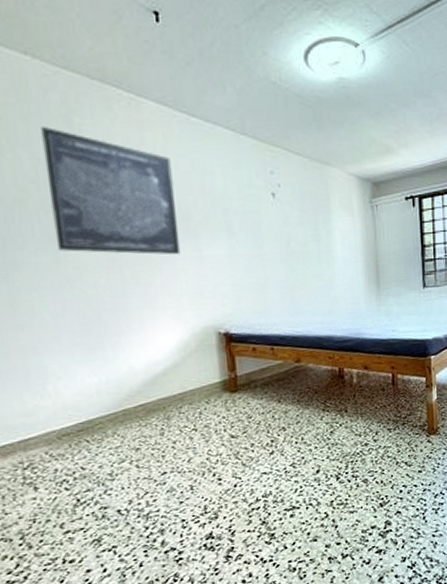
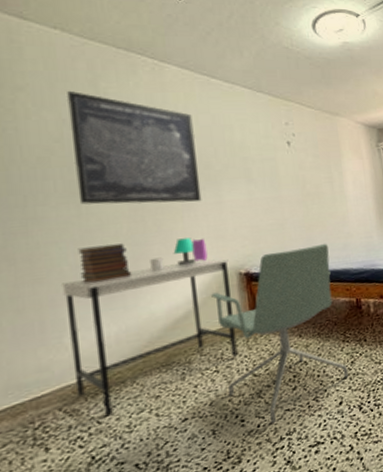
desk: none [43,316,216,464] -> present [62,259,238,417]
book stack: none [57,294,110,332] -> present [78,243,131,283]
table lamp: none [129,292,187,325] -> present [150,238,208,272]
office chair: none [188,307,327,486] -> present [210,243,349,425]

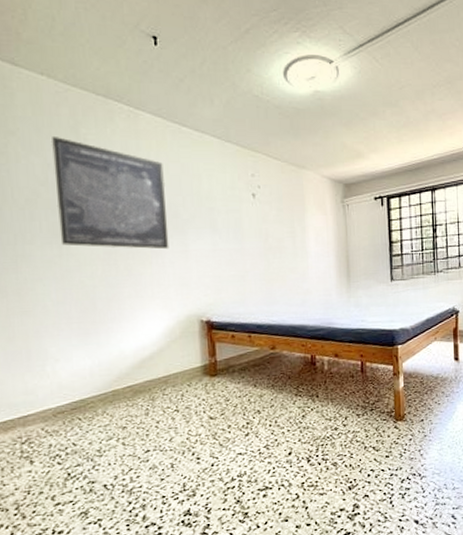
desk: present [62,259,238,417] -> none [45,305,197,440]
book stack: present [78,243,131,283] -> none [59,284,104,318]
table lamp: present [150,238,208,272] -> none [121,283,173,313]
office chair: present [210,243,349,425] -> none [173,298,299,465]

